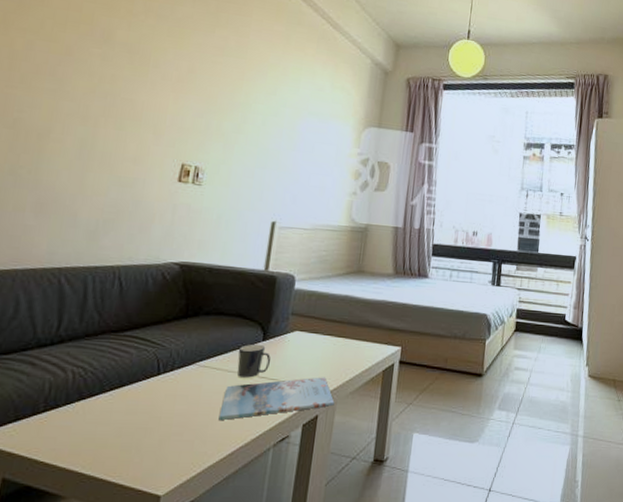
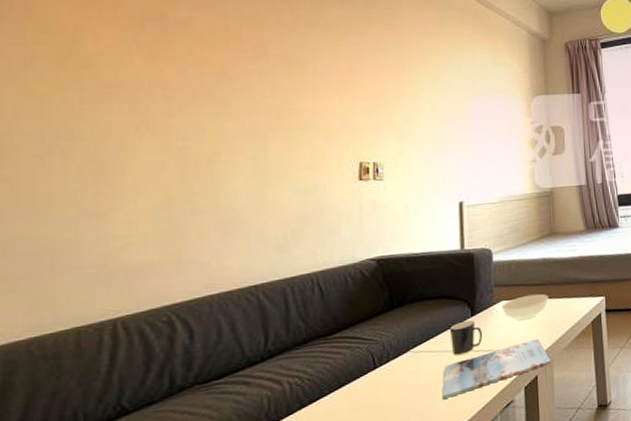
bowl: none [295,330,344,355] -> present [502,293,549,321]

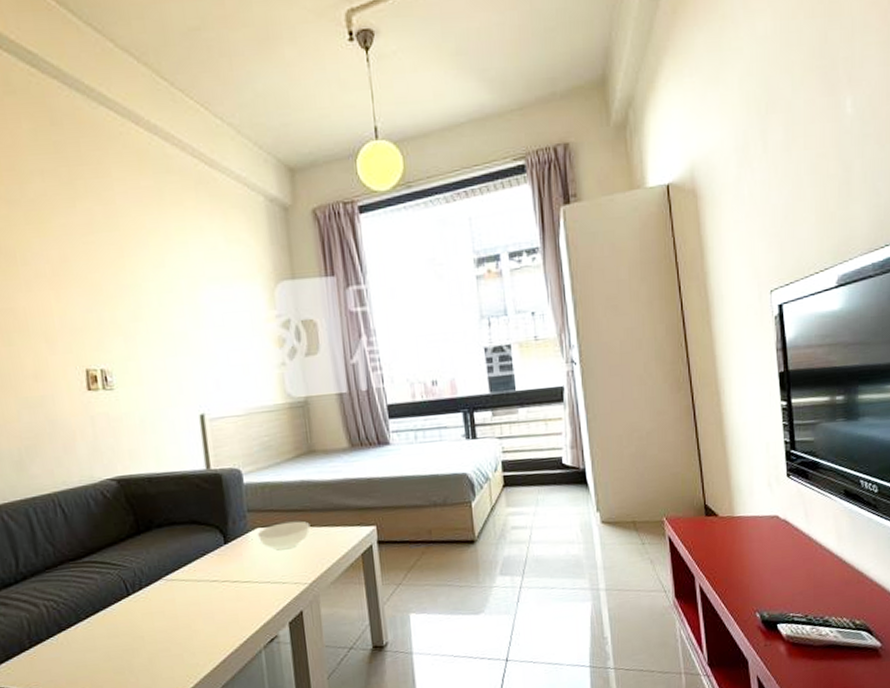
magazine: present [442,339,551,400] -> none [200,571,317,631]
mug: present [449,320,483,357] -> none [202,548,239,588]

